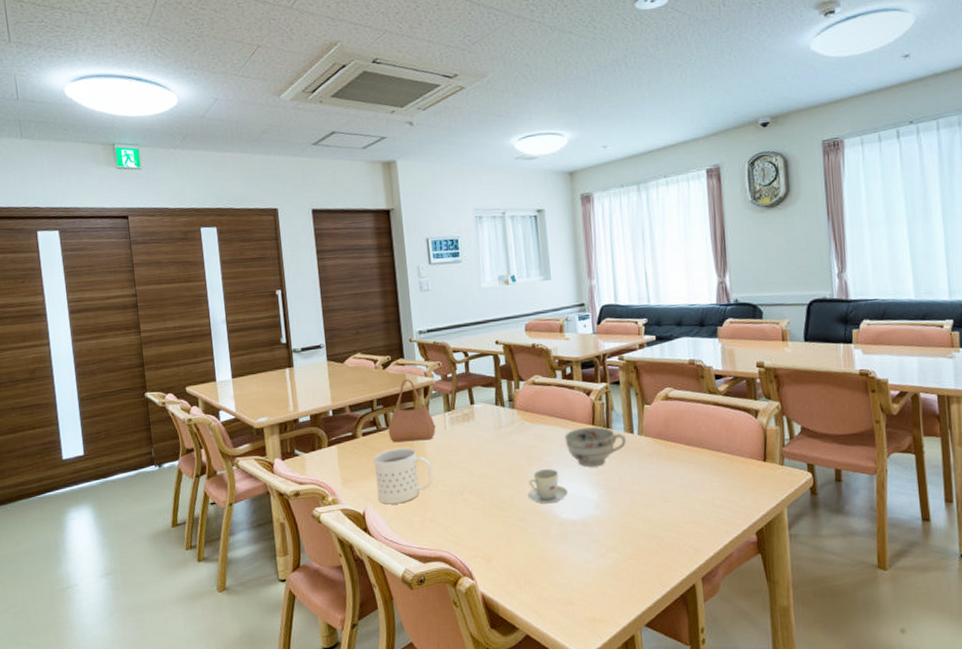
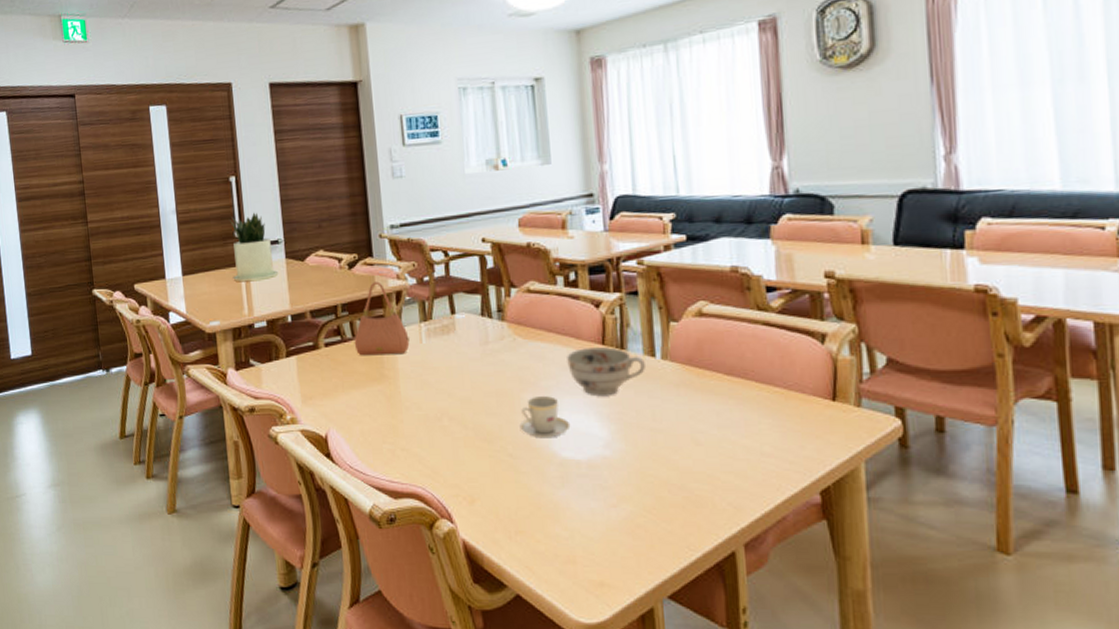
planter: none [276,321,321,383] -> present [230,212,279,282]
mug: present [373,448,433,505] -> none [337,363,406,428]

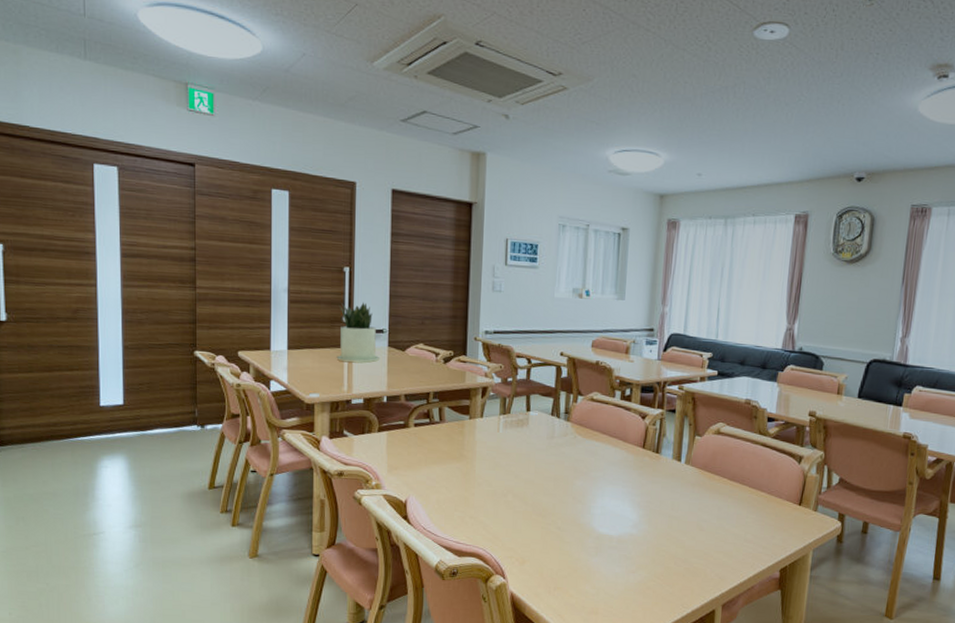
handbag: present [354,281,410,356] -> none [440,376,489,439]
teacup: present [519,396,571,439] -> none [569,484,609,517]
teacup: present [567,347,645,395] -> none [614,449,673,488]

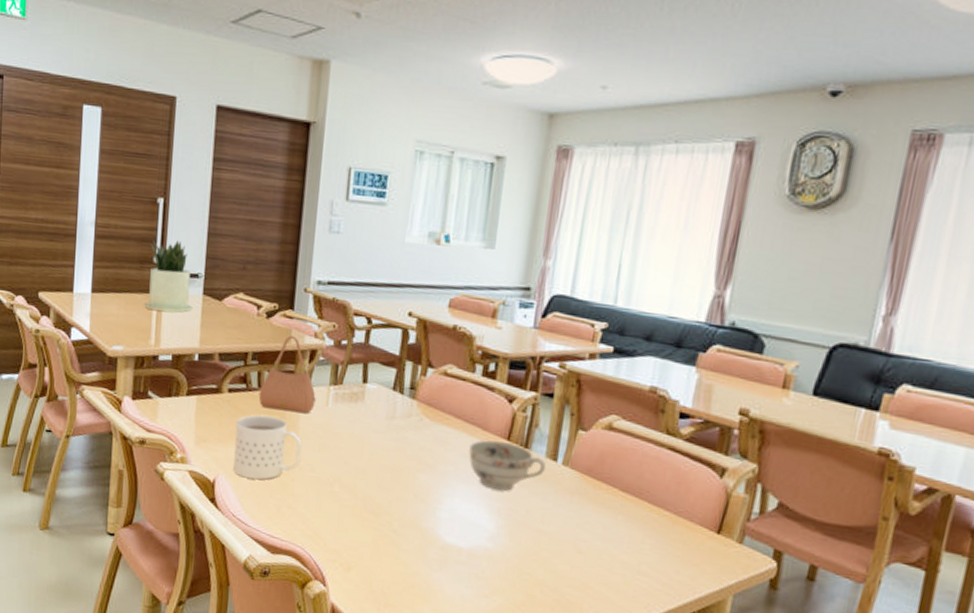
mug: none [421,443,480,497] -> present [233,415,303,480]
handbag: none [440,376,489,439] -> present [258,335,316,413]
teacup: none [614,449,673,488] -> present [469,440,546,491]

